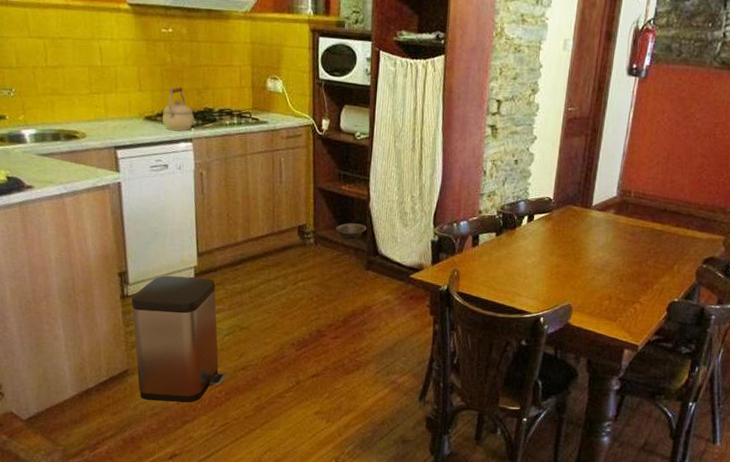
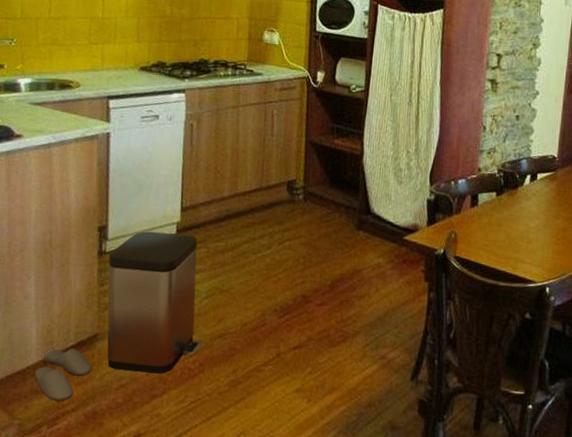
slippers: none [72,382,126,429] -> present [34,347,93,401]
kettle: present [162,87,195,131] -> none [157,38,190,82]
decorative bowl: present [335,223,366,242] -> none [326,178,359,199]

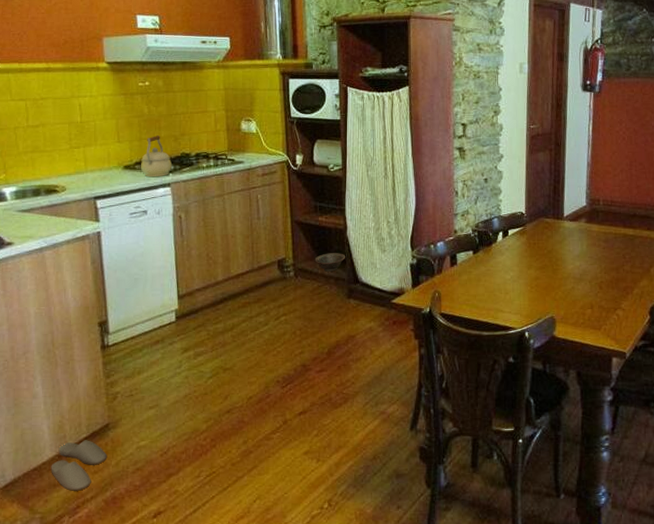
pedal bin: present [107,231,204,374] -> none [111,321,213,454]
kettle: none [157,38,190,82] -> present [140,136,173,178]
decorative bowl: none [326,178,359,199] -> present [314,253,345,272]

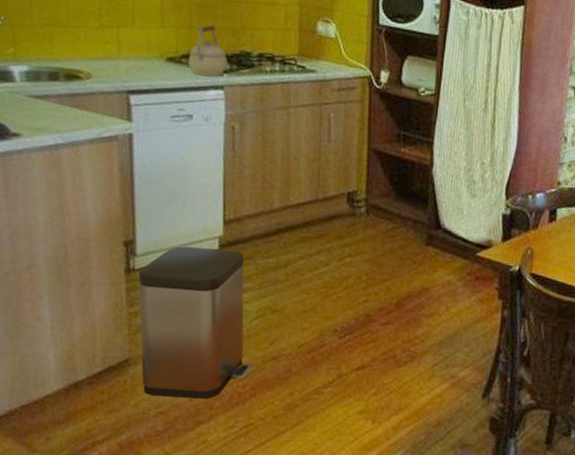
slippers: present [51,439,108,491] -> none [55,373,126,431]
pedal bin: none [111,321,213,454] -> present [138,246,255,399]
decorative bowl: present [314,253,345,272] -> none [391,190,428,213]

